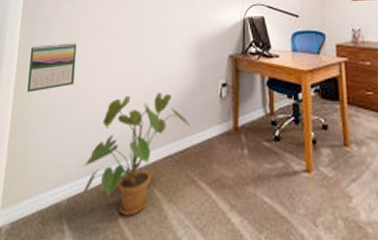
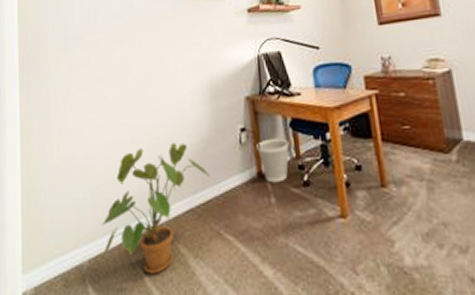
calendar: present [27,43,77,93] -> none [32,96,82,153]
wastebasket: none [235,95,265,136] -> present [257,138,290,183]

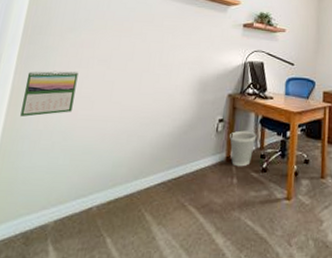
calendar: none [32,96,82,153] -> present [20,70,79,117]
house plant: present [101,143,211,274] -> none [72,124,186,237]

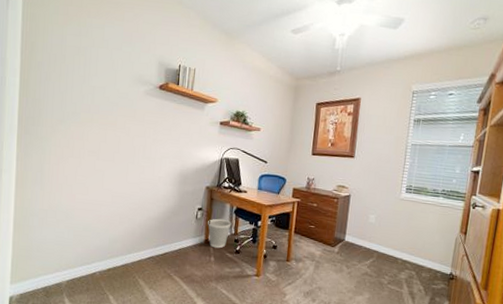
calendar: present [20,70,79,117] -> none [27,159,72,198]

